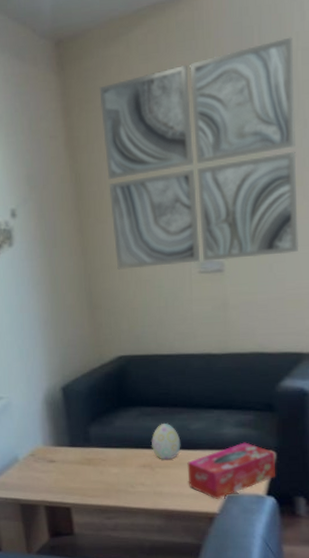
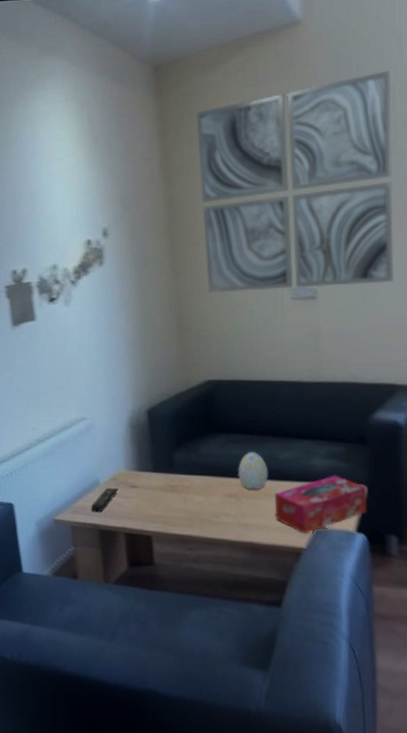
remote control: none [11,464,37,488] -> present [91,488,119,513]

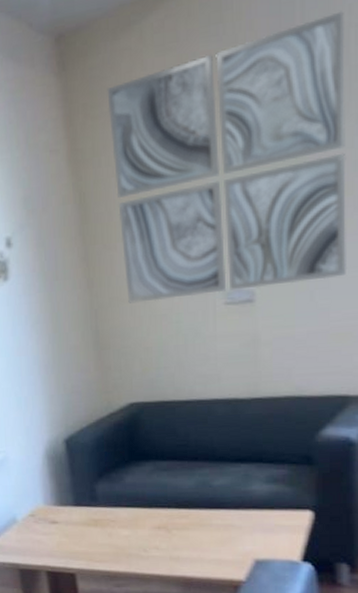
remote control: present [91,488,119,513] -> none [9,525,38,551]
decorative egg: present [238,451,268,490] -> none [167,478,202,521]
tissue box: present [274,475,367,535] -> none [209,500,314,566]

